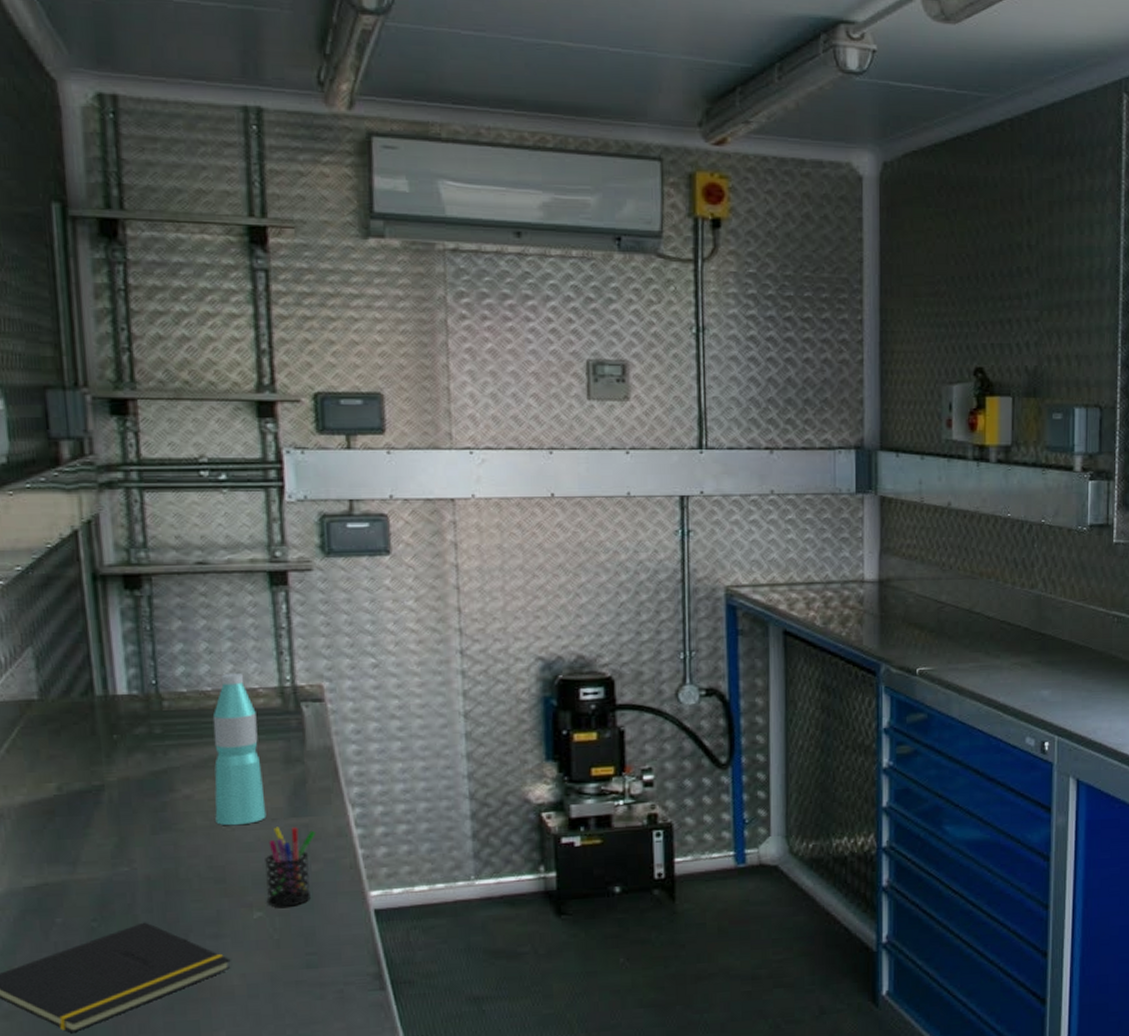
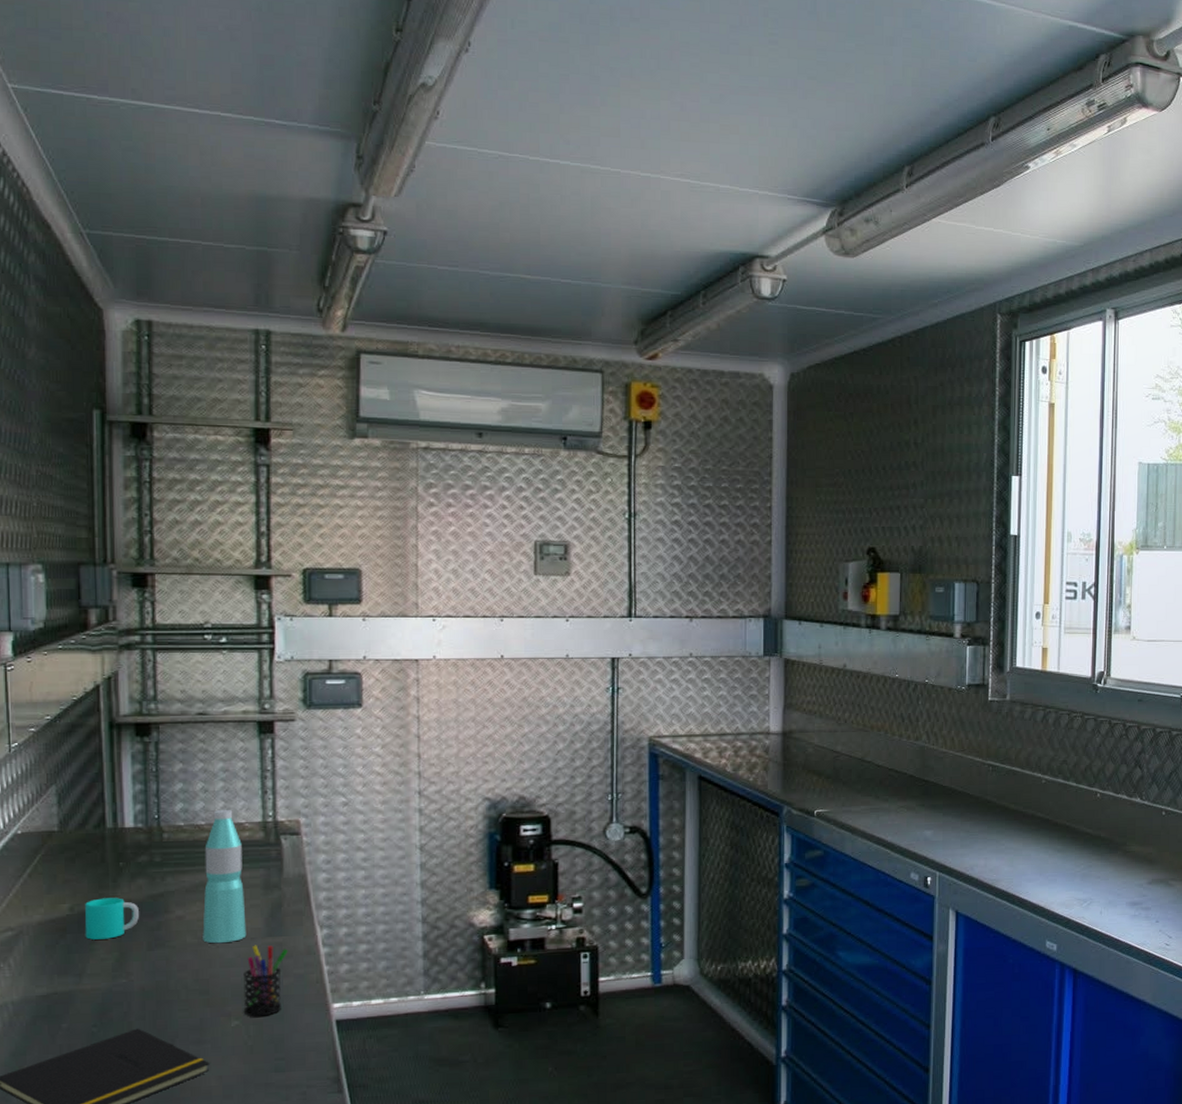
cup: none [75,775,140,823] -> present [84,897,139,940]

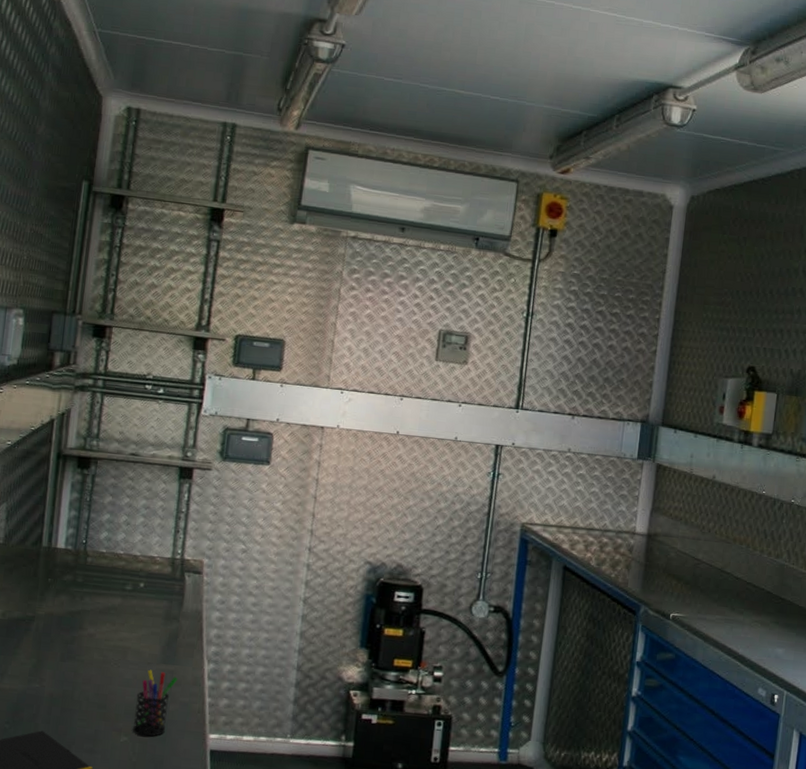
cup: present [84,897,139,940] -> none [11,608,58,646]
water bottle: present [202,809,247,944] -> none [107,542,152,664]

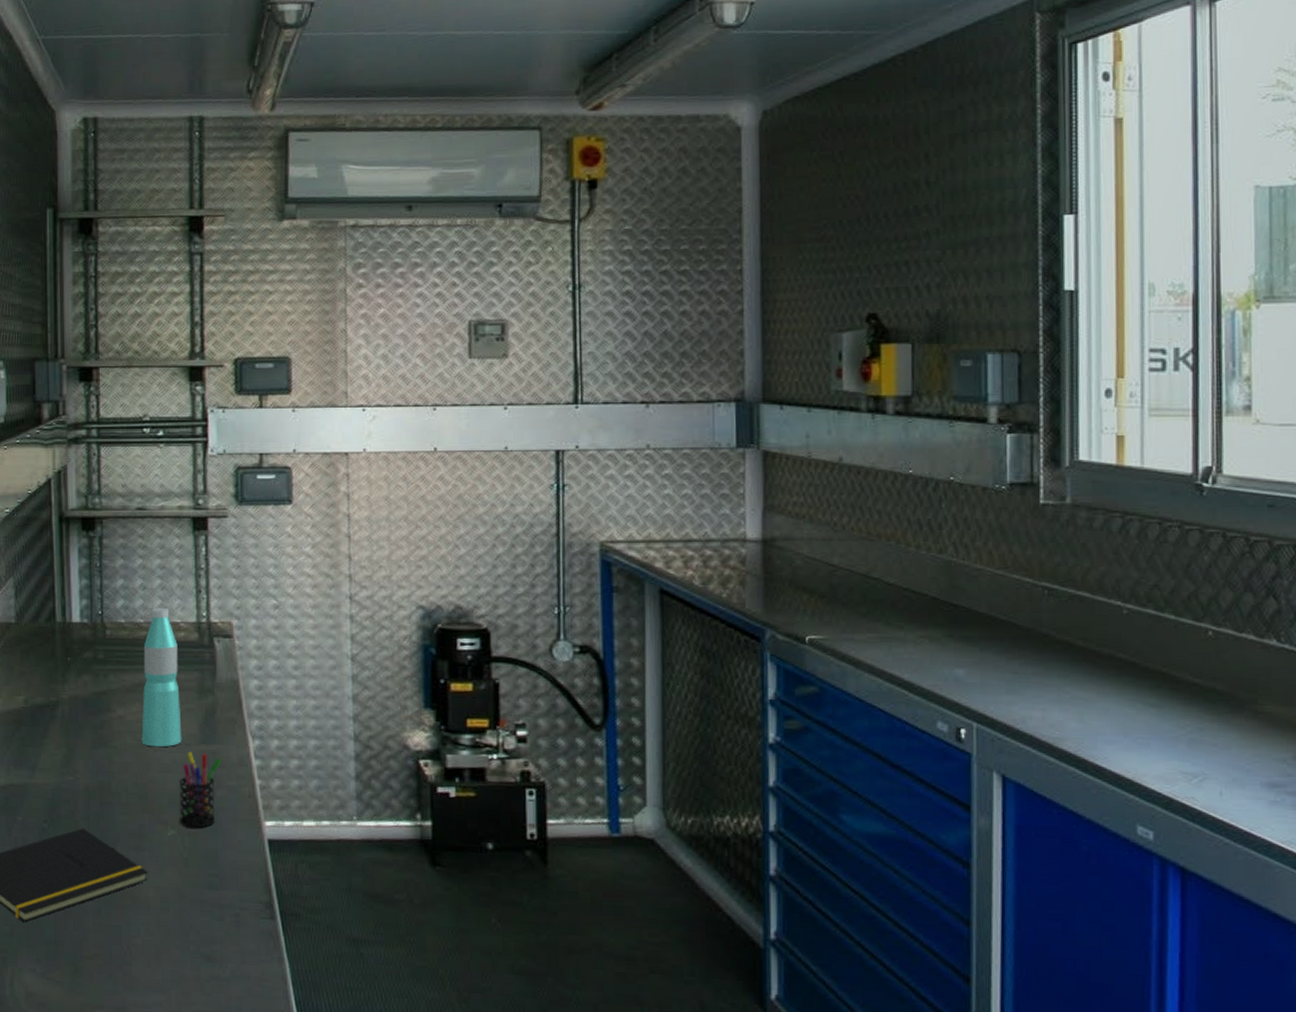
water bottle: none [107,542,152,664] -> present [141,607,182,748]

